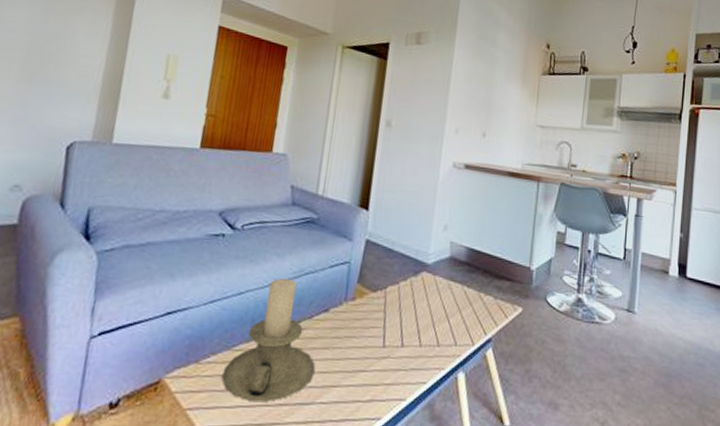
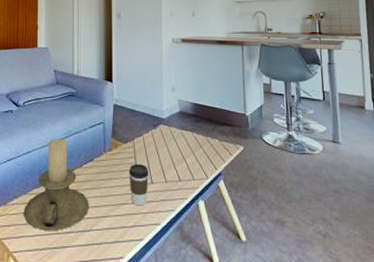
coffee cup: none [372,319,400,375] -> present [129,163,149,206]

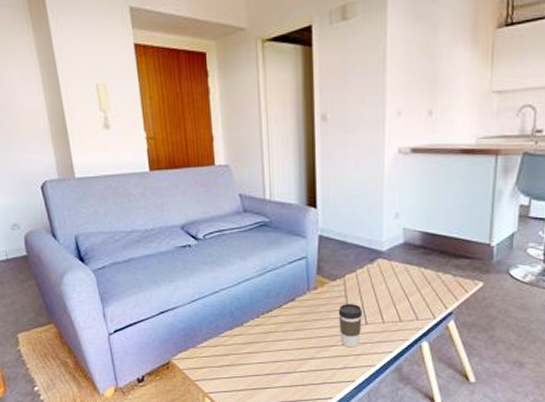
candle holder: present [23,139,89,231] -> none [216,277,292,372]

